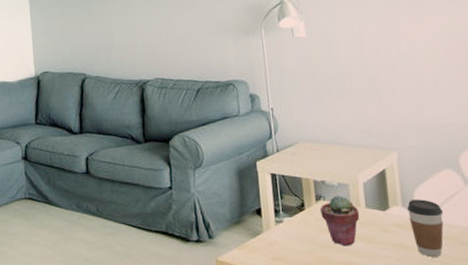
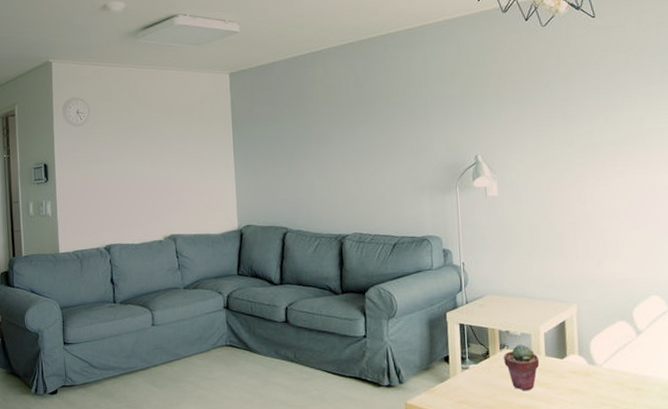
coffee cup: present [407,199,444,257] -> none [583,348,616,401]

